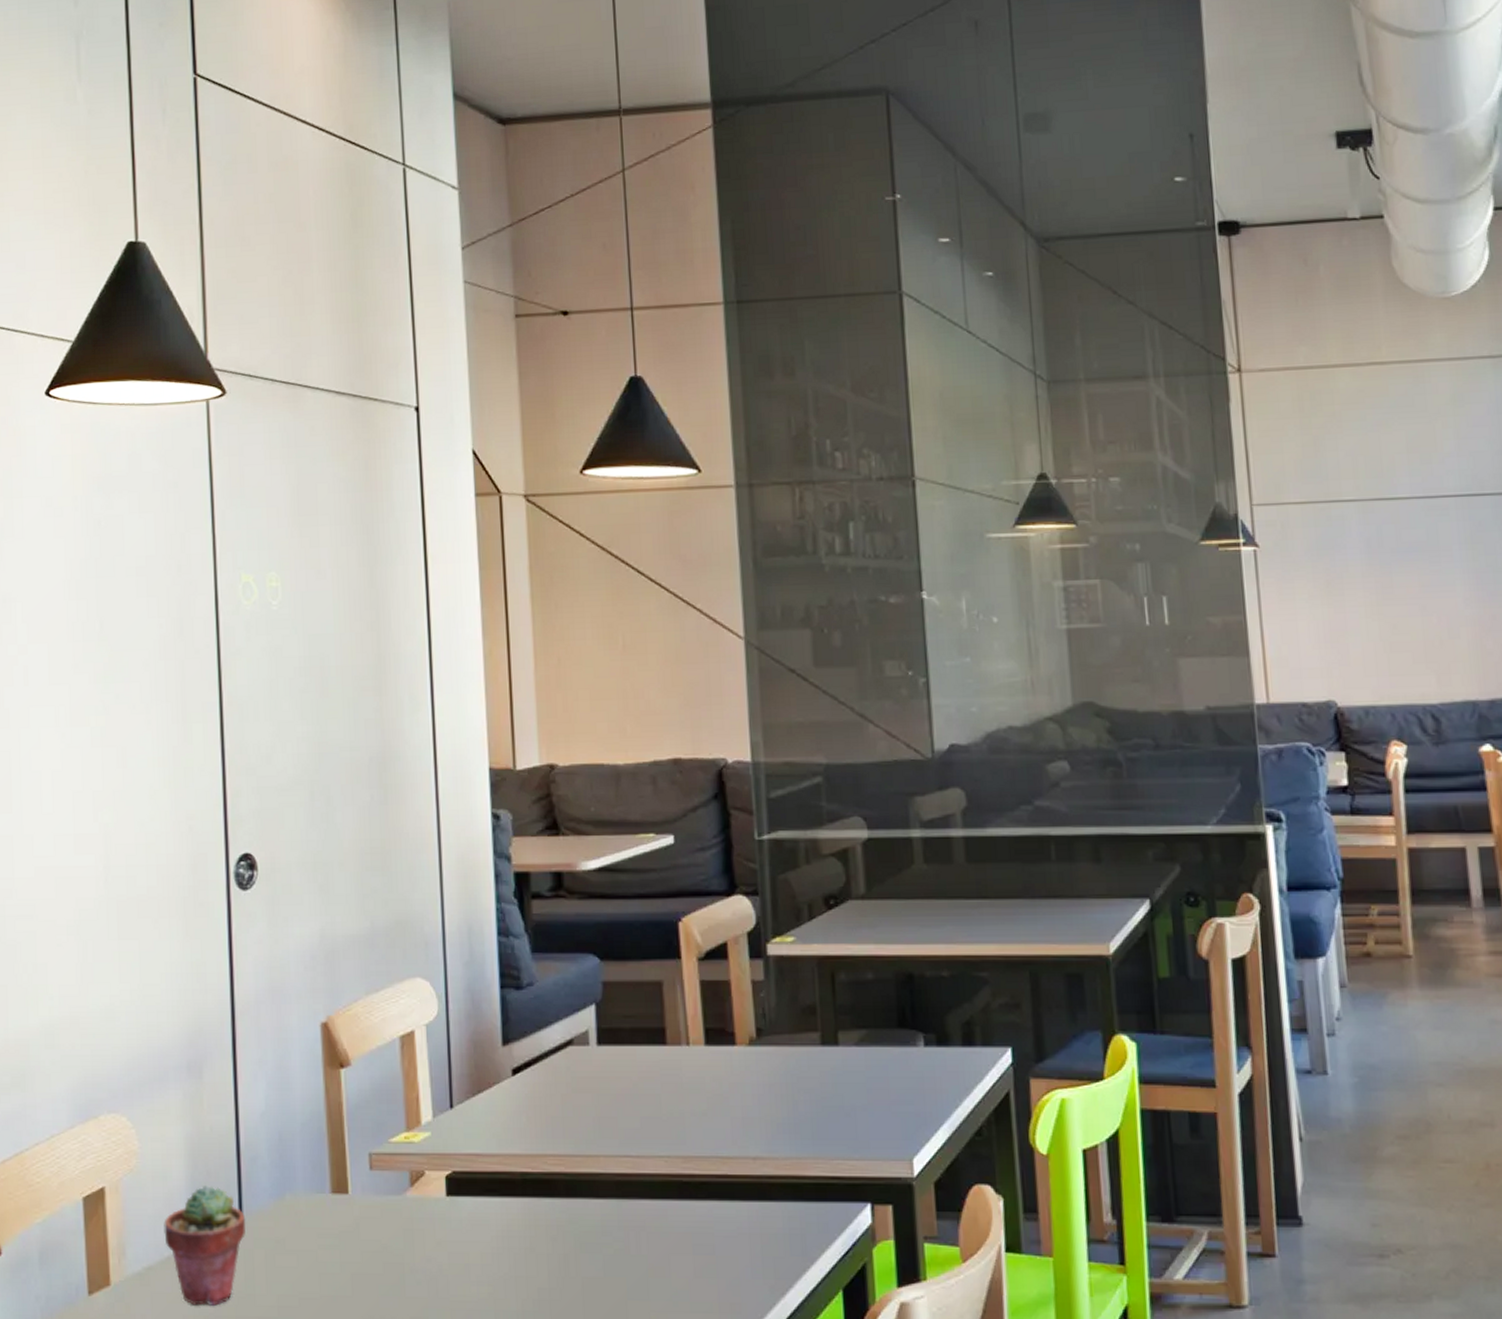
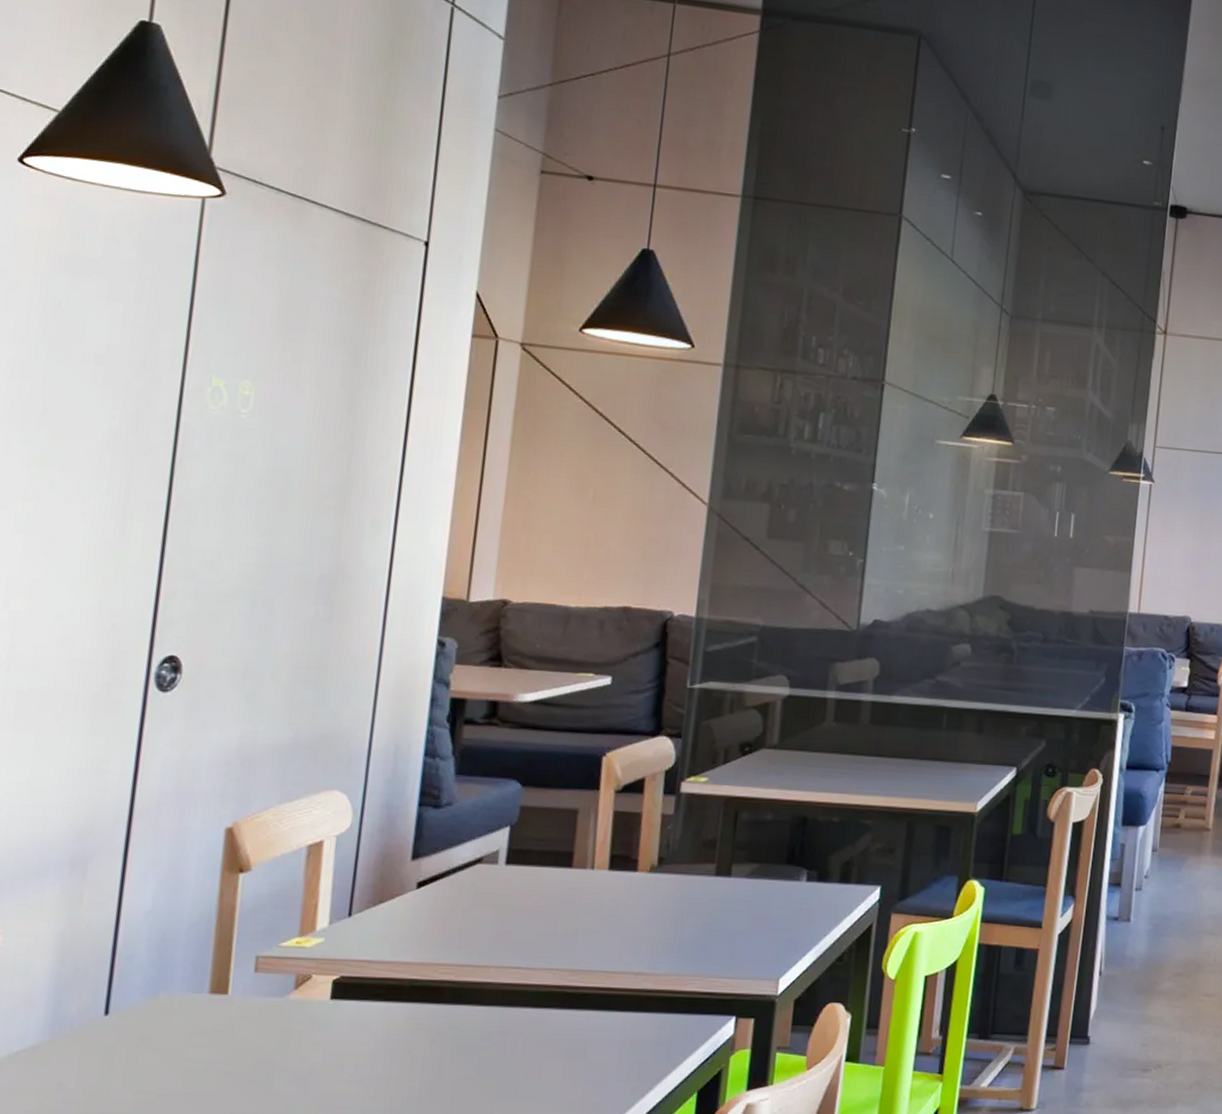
potted succulent: present [164,1186,245,1307] -> none [16,982,111,1102]

